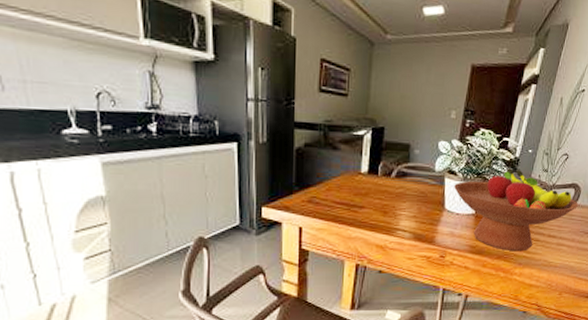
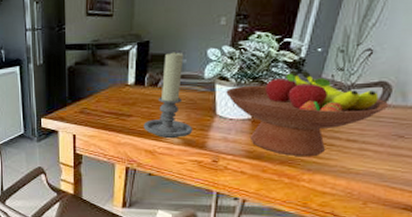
candle holder: none [375,141,424,233] -> present [143,52,193,139]

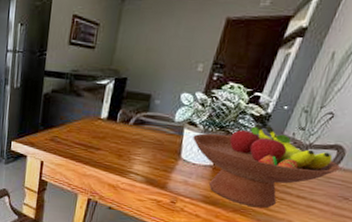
candle holder: present [143,52,193,139] -> none [110,92,158,177]

